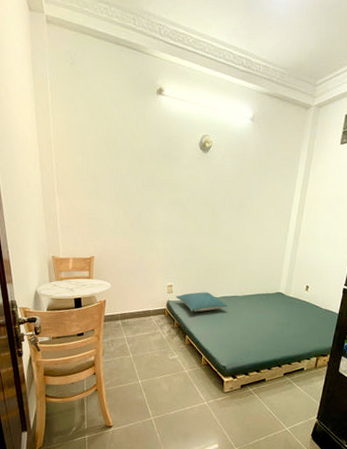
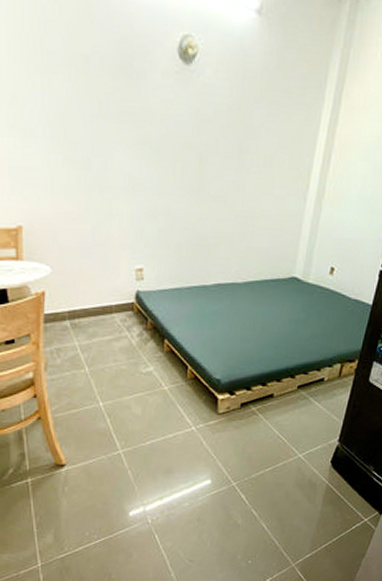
pillow: present [176,292,229,312] -> none [148,278,224,307]

